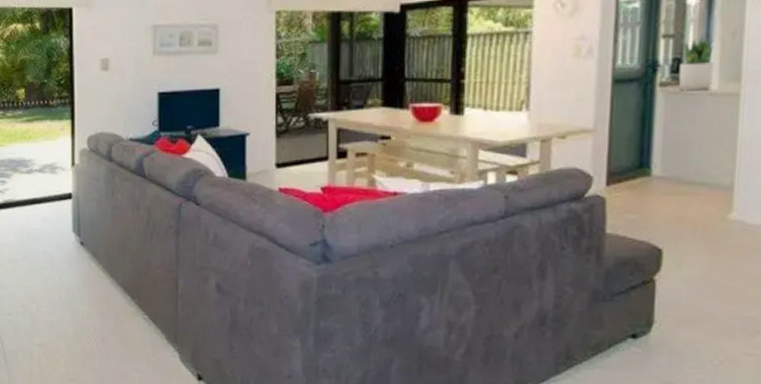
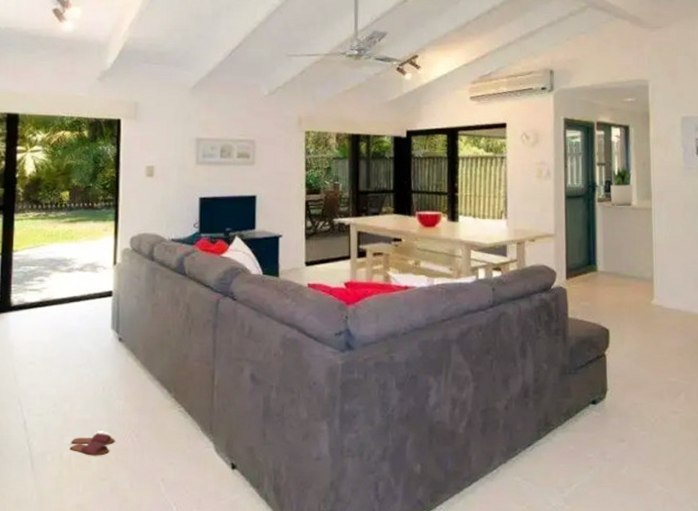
slippers: none [39,335,81,357] -> present [69,433,115,456]

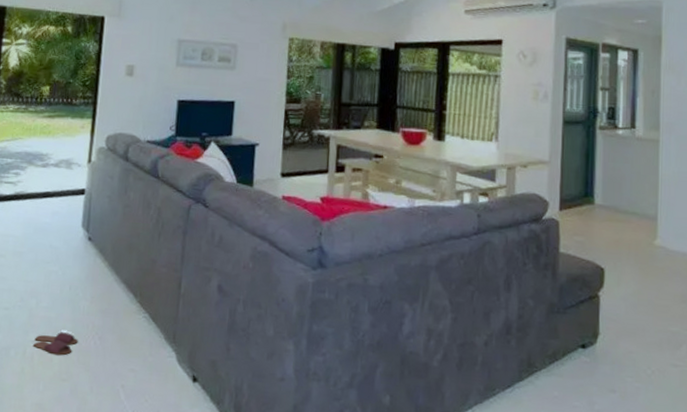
planter: present [610,165,633,206] -> none [613,91,640,136]

